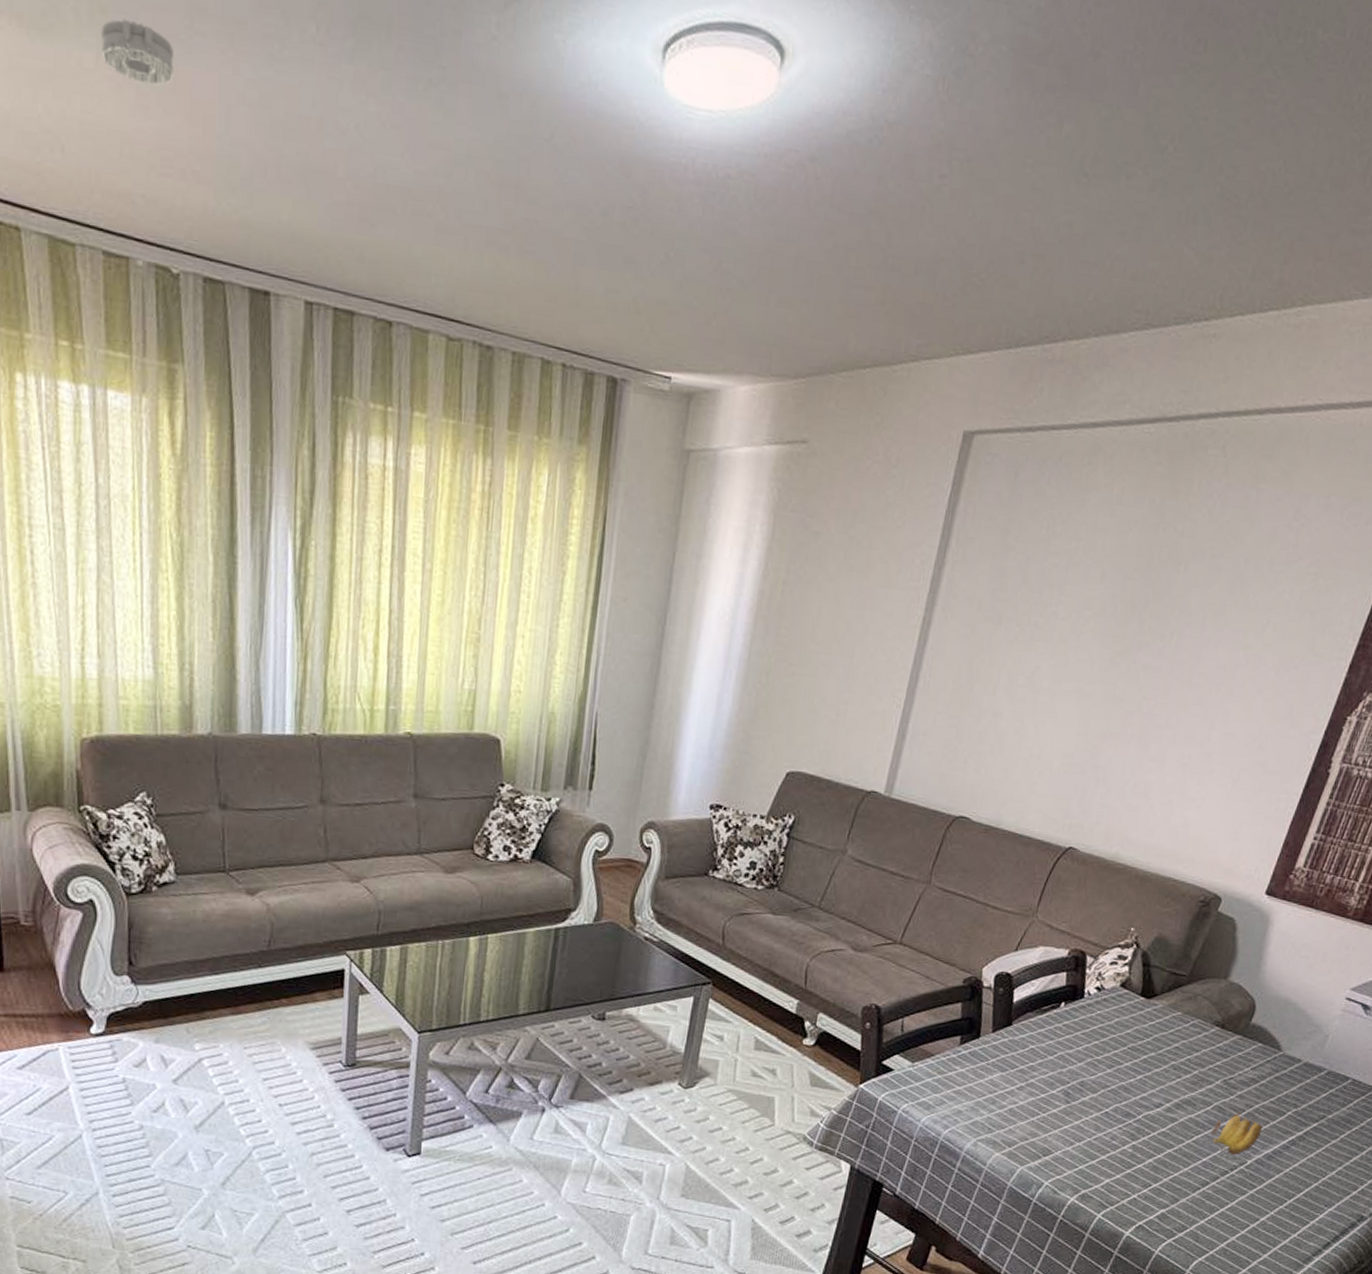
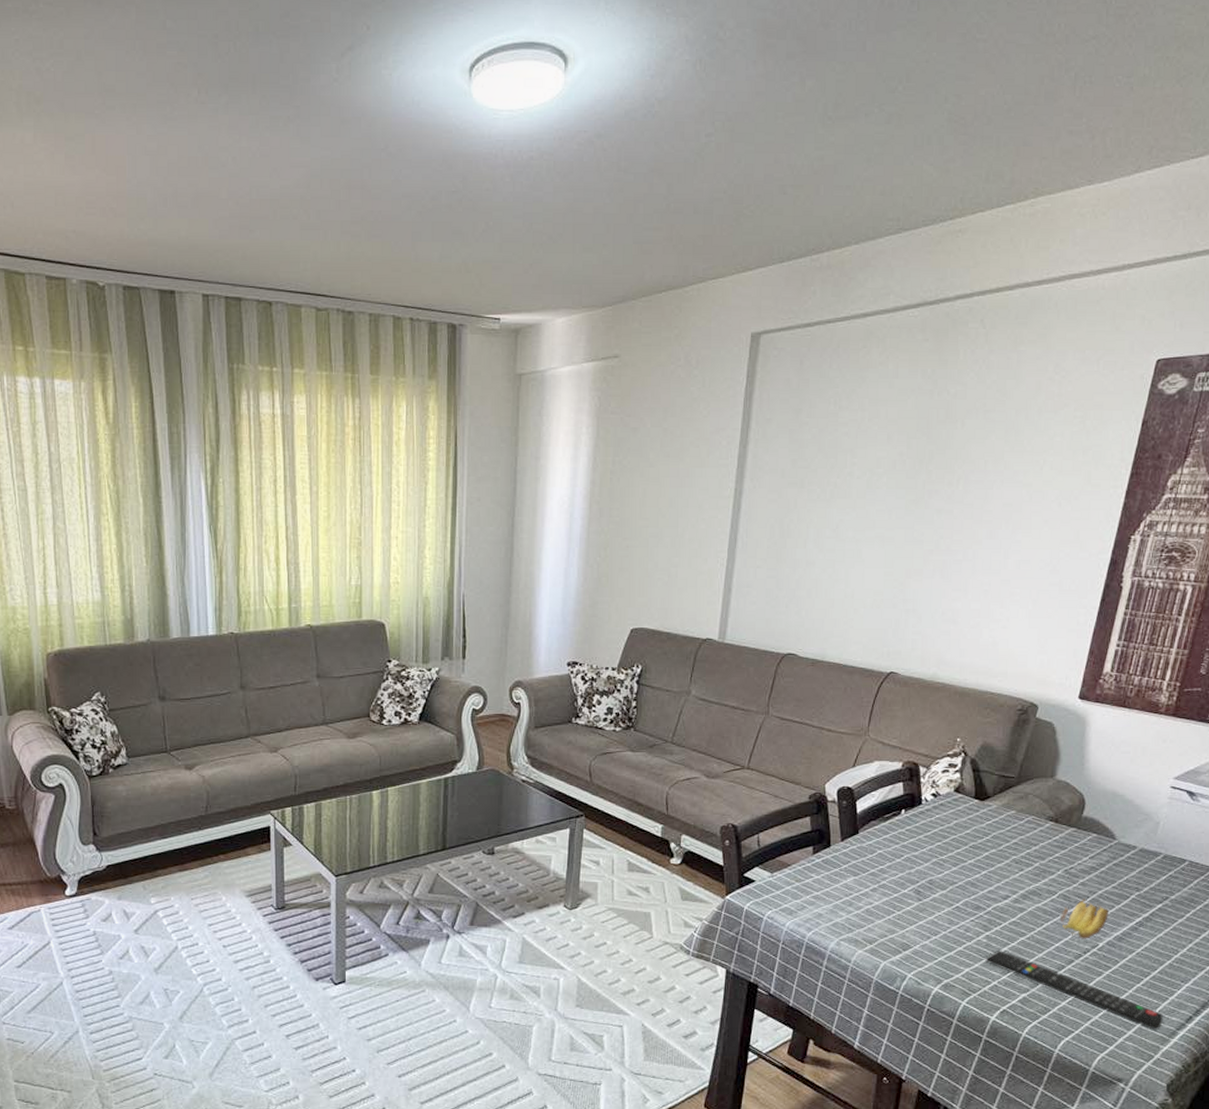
smoke detector: present [101,18,175,86] -> none [37,105,93,150]
remote control: none [1127,1161,1301,1254] -> present [985,949,1163,1030]

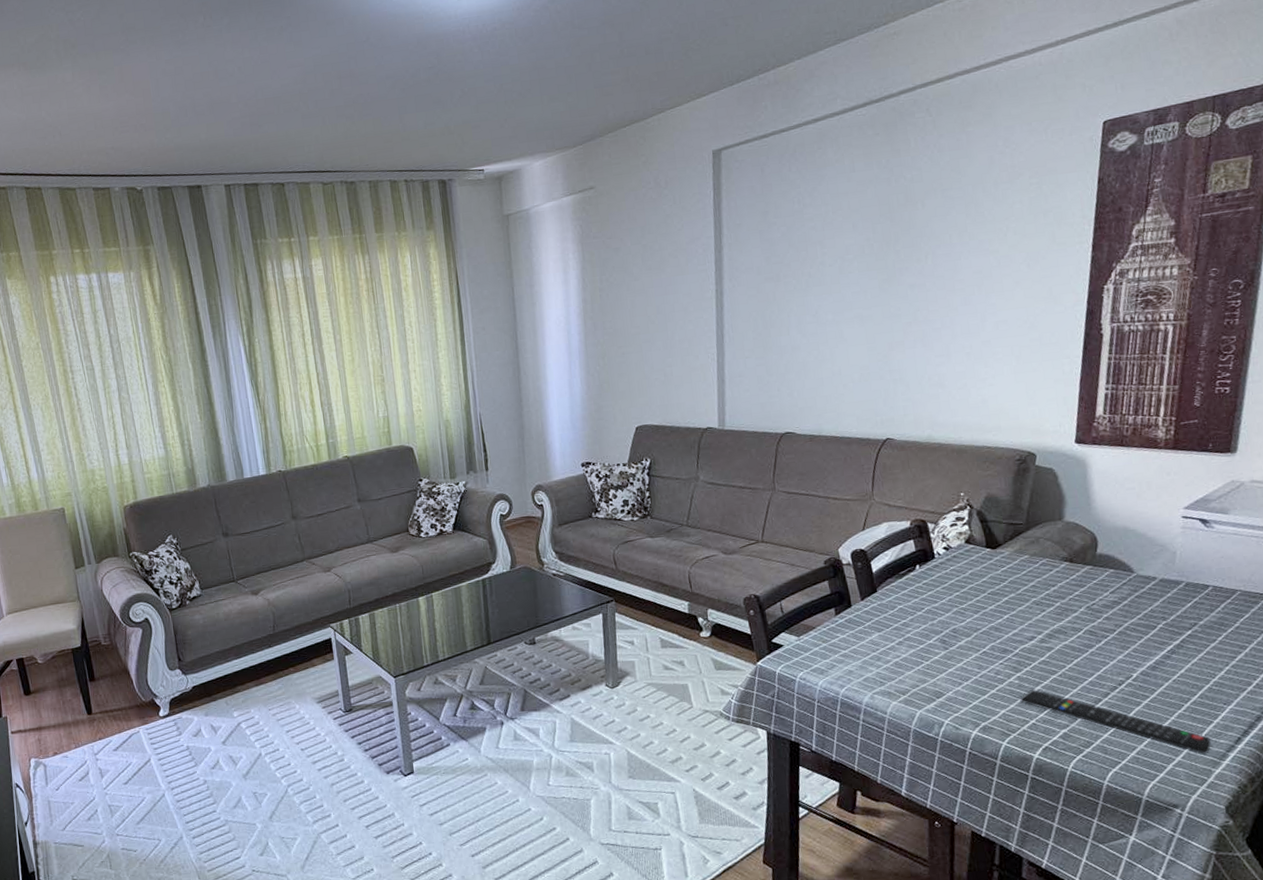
banana: present [1060,897,1108,939] -> none [1089,631,1138,672]

